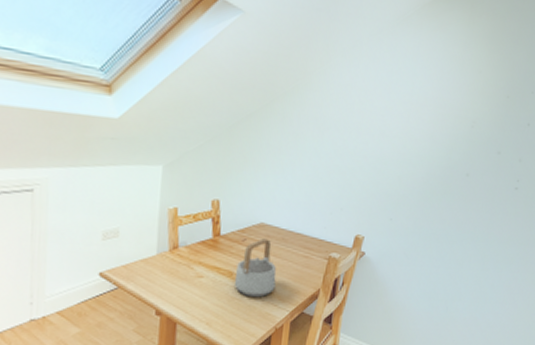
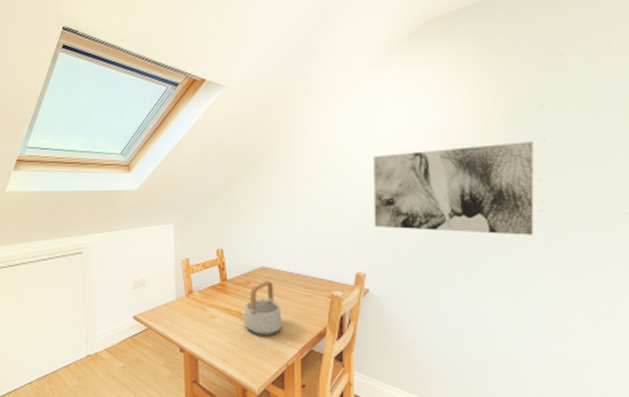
wall art: none [378,117,521,210] -> present [373,141,534,236]

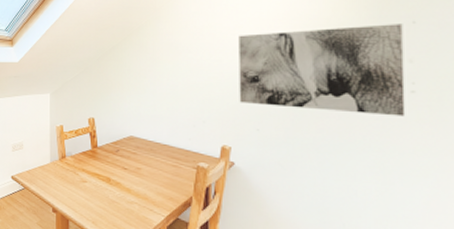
teapot: present [243,281,282,336] -> none [112,149,149,202]

